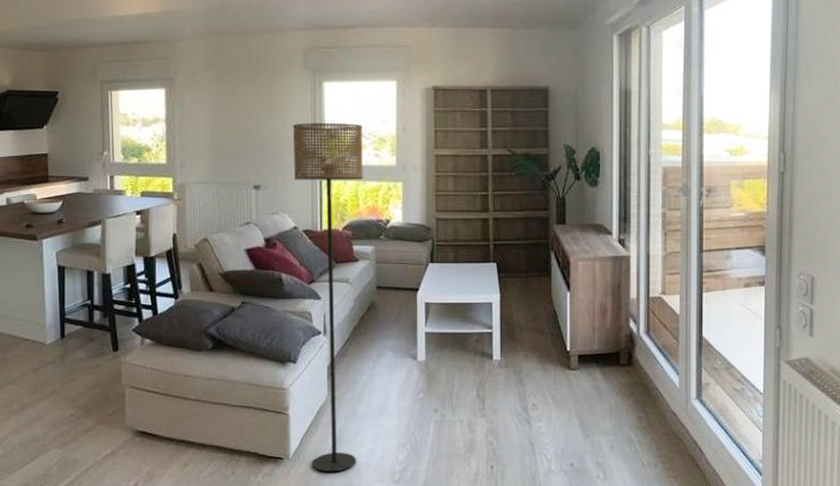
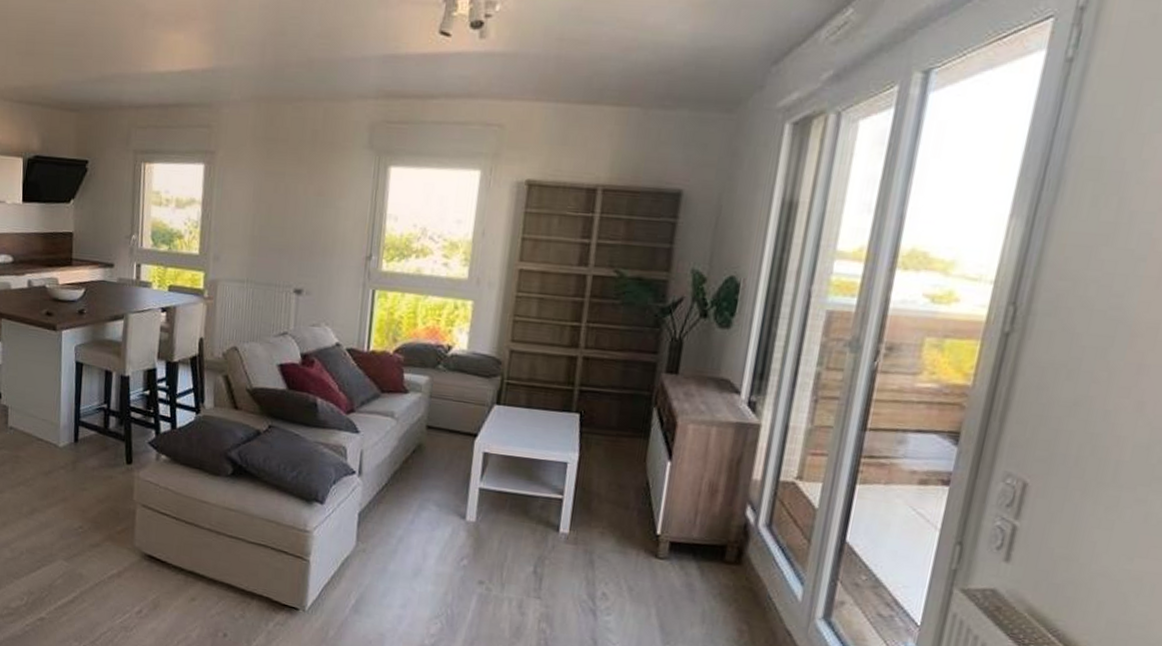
floor lamp: present [292,123,363,472] -> none [330,217,431,635]

